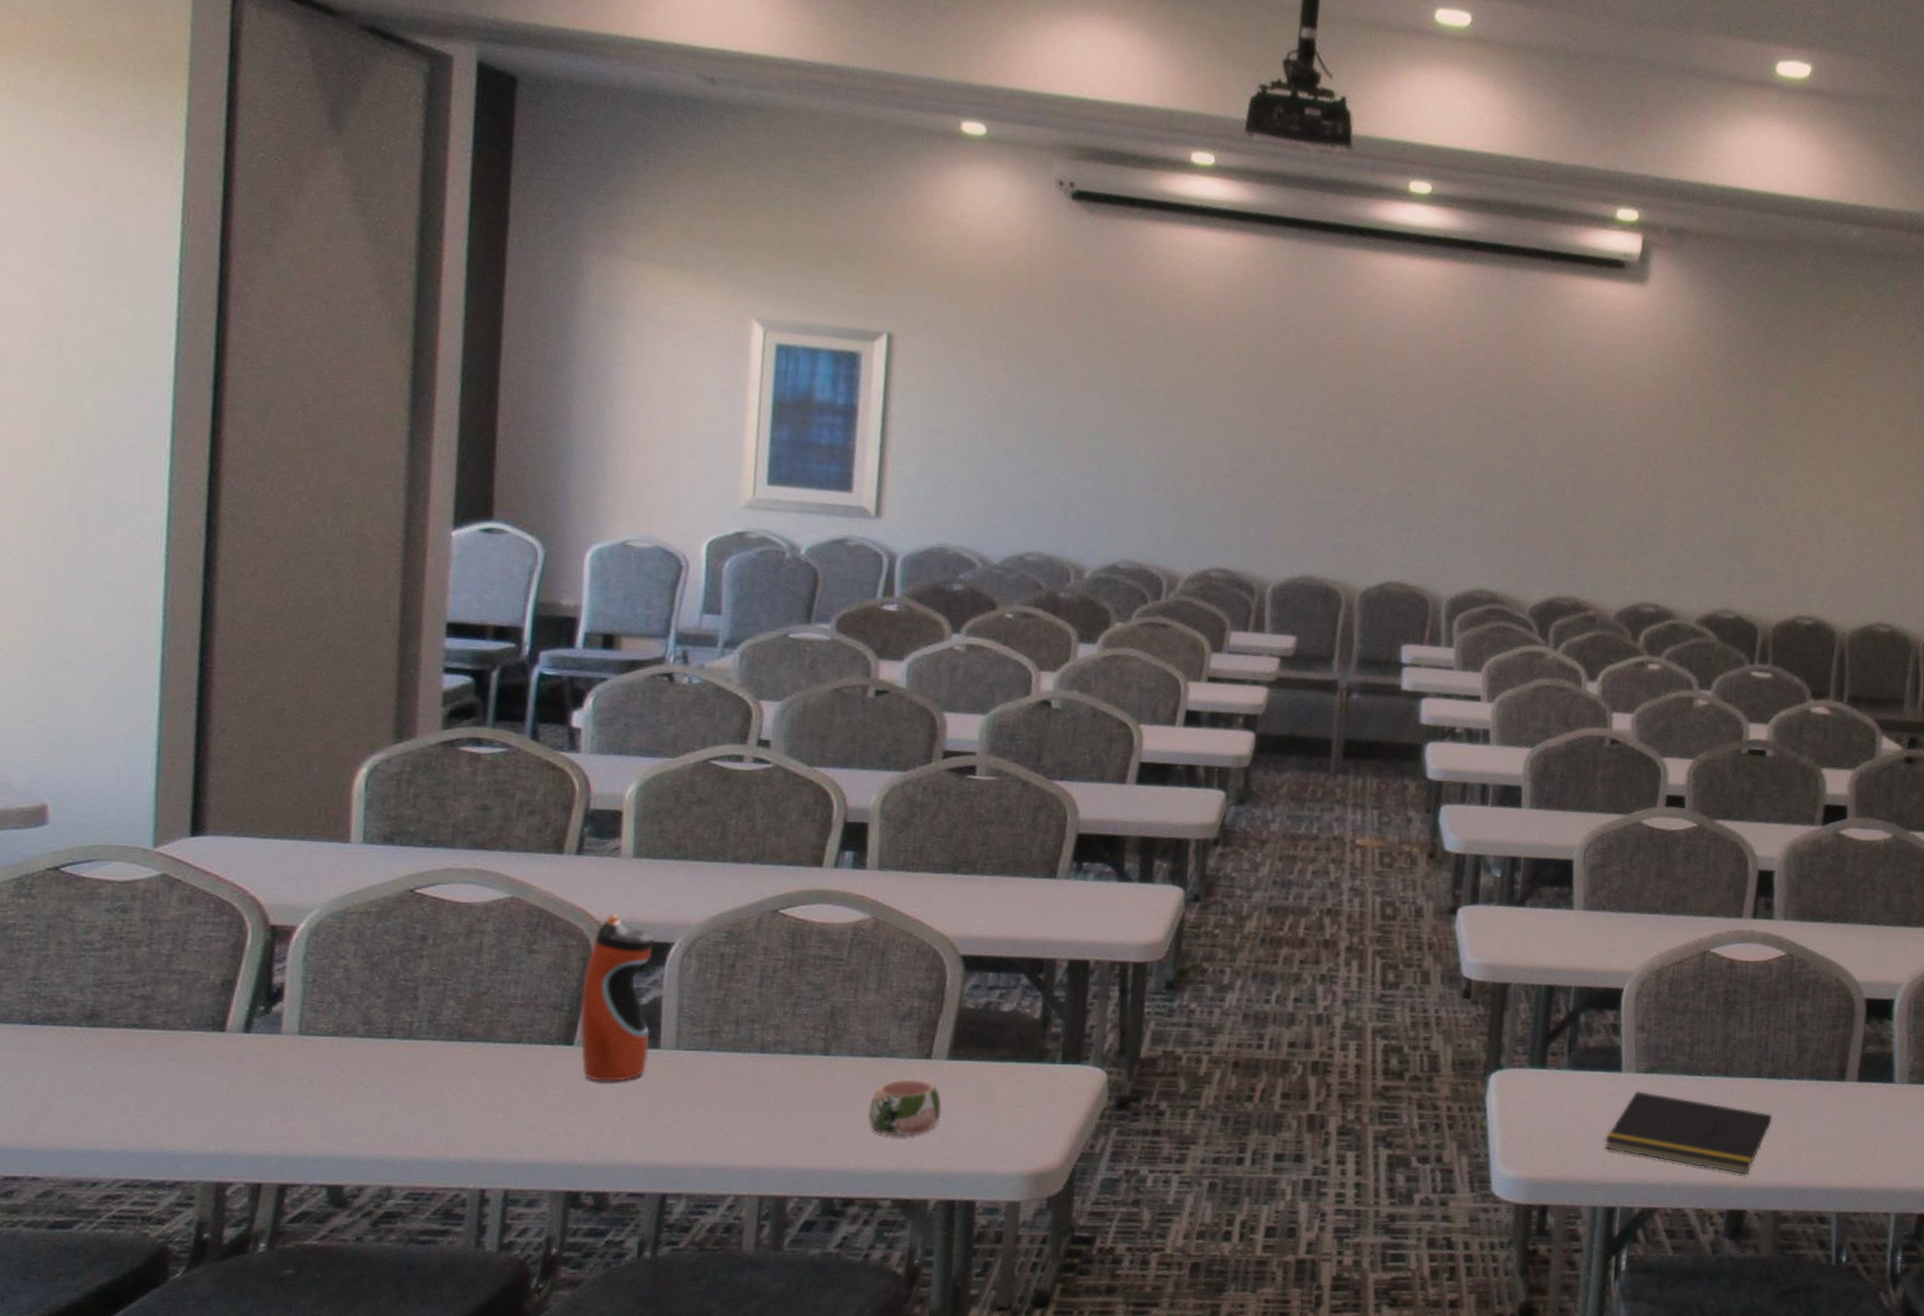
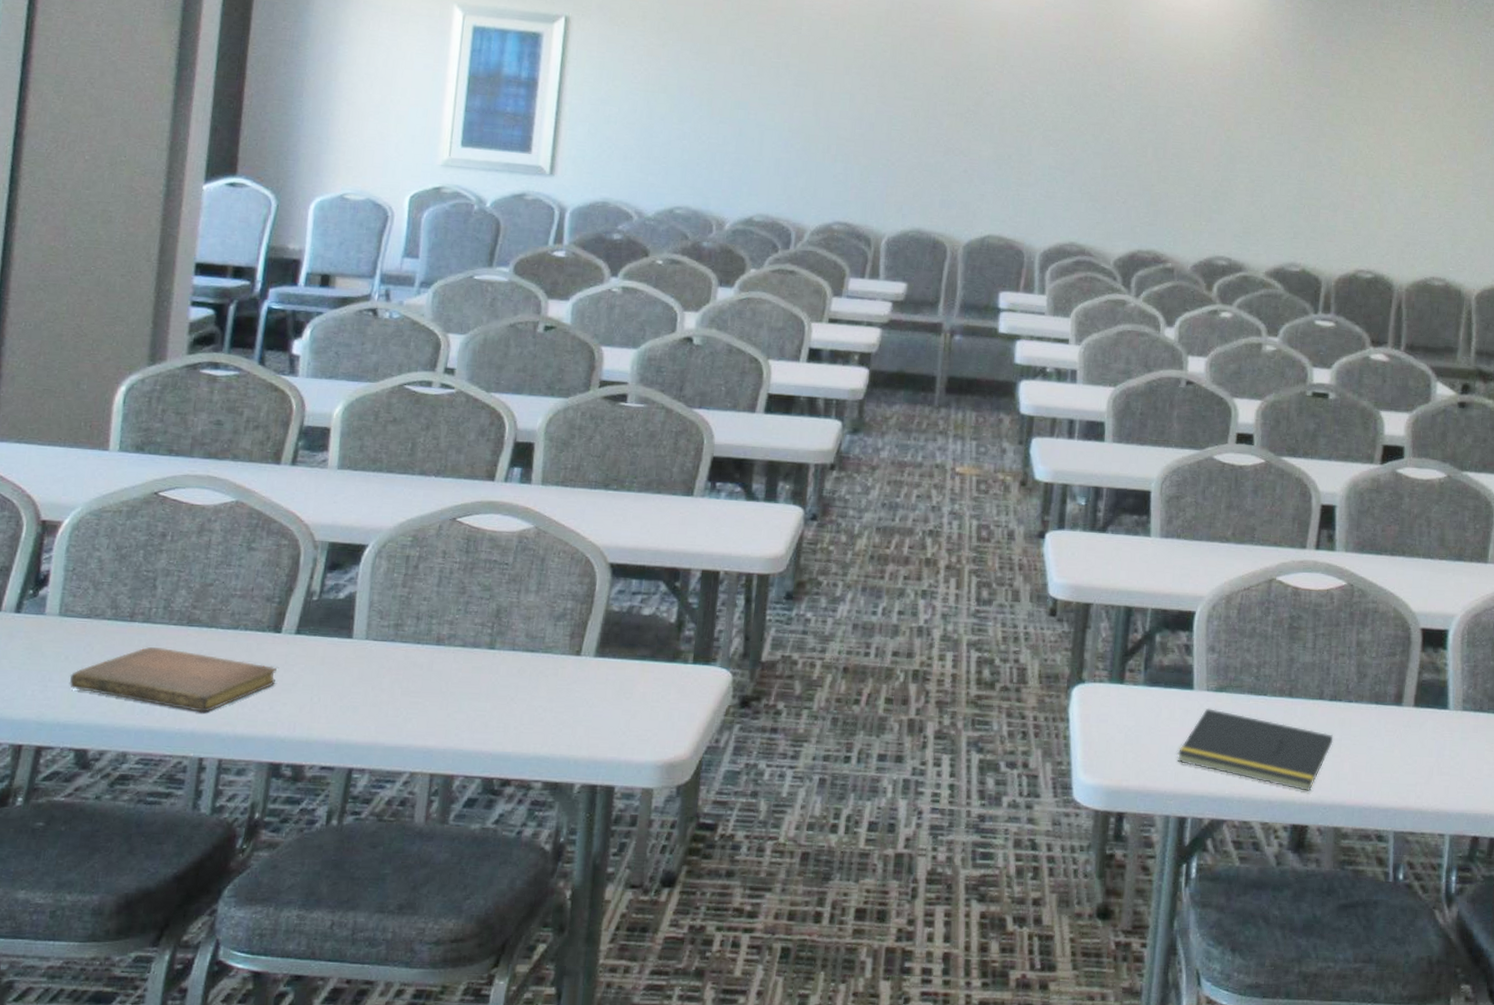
notebook: none [315,1067,570,1139] -> present [69,647,277,713]
water bottle: present [579,913,655,1082] -> none [287,517,353,667]
mug: present [867,1079,942,1135] -> none [525,673,588,724]

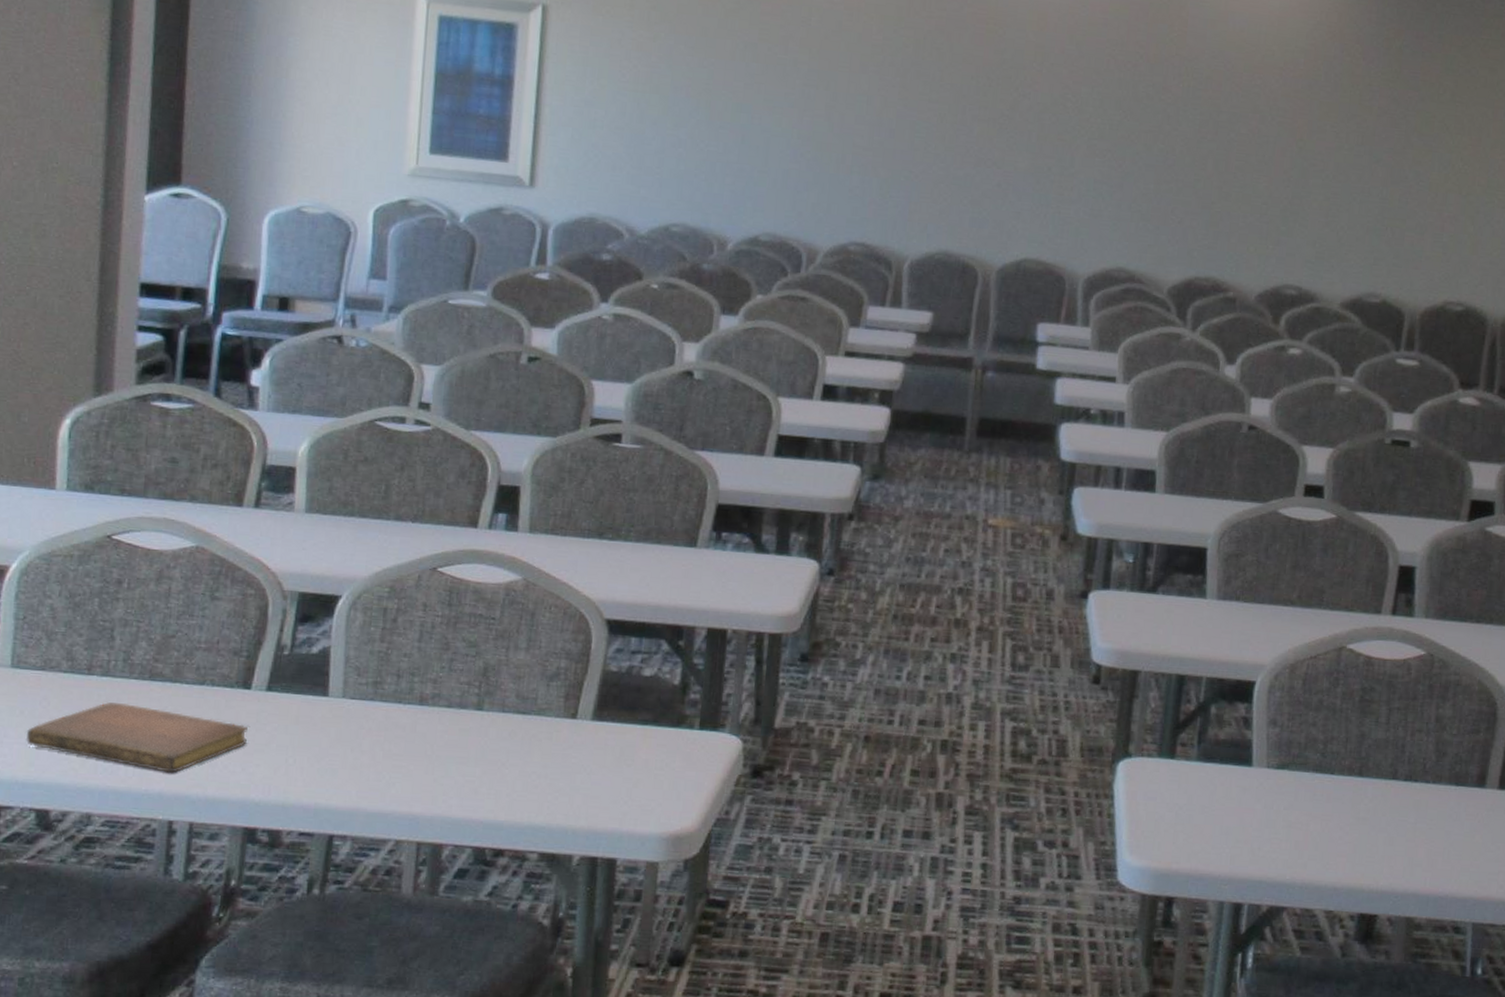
notepad: present [1177,707,1334,791] -> none [1233,786,1408,878]

